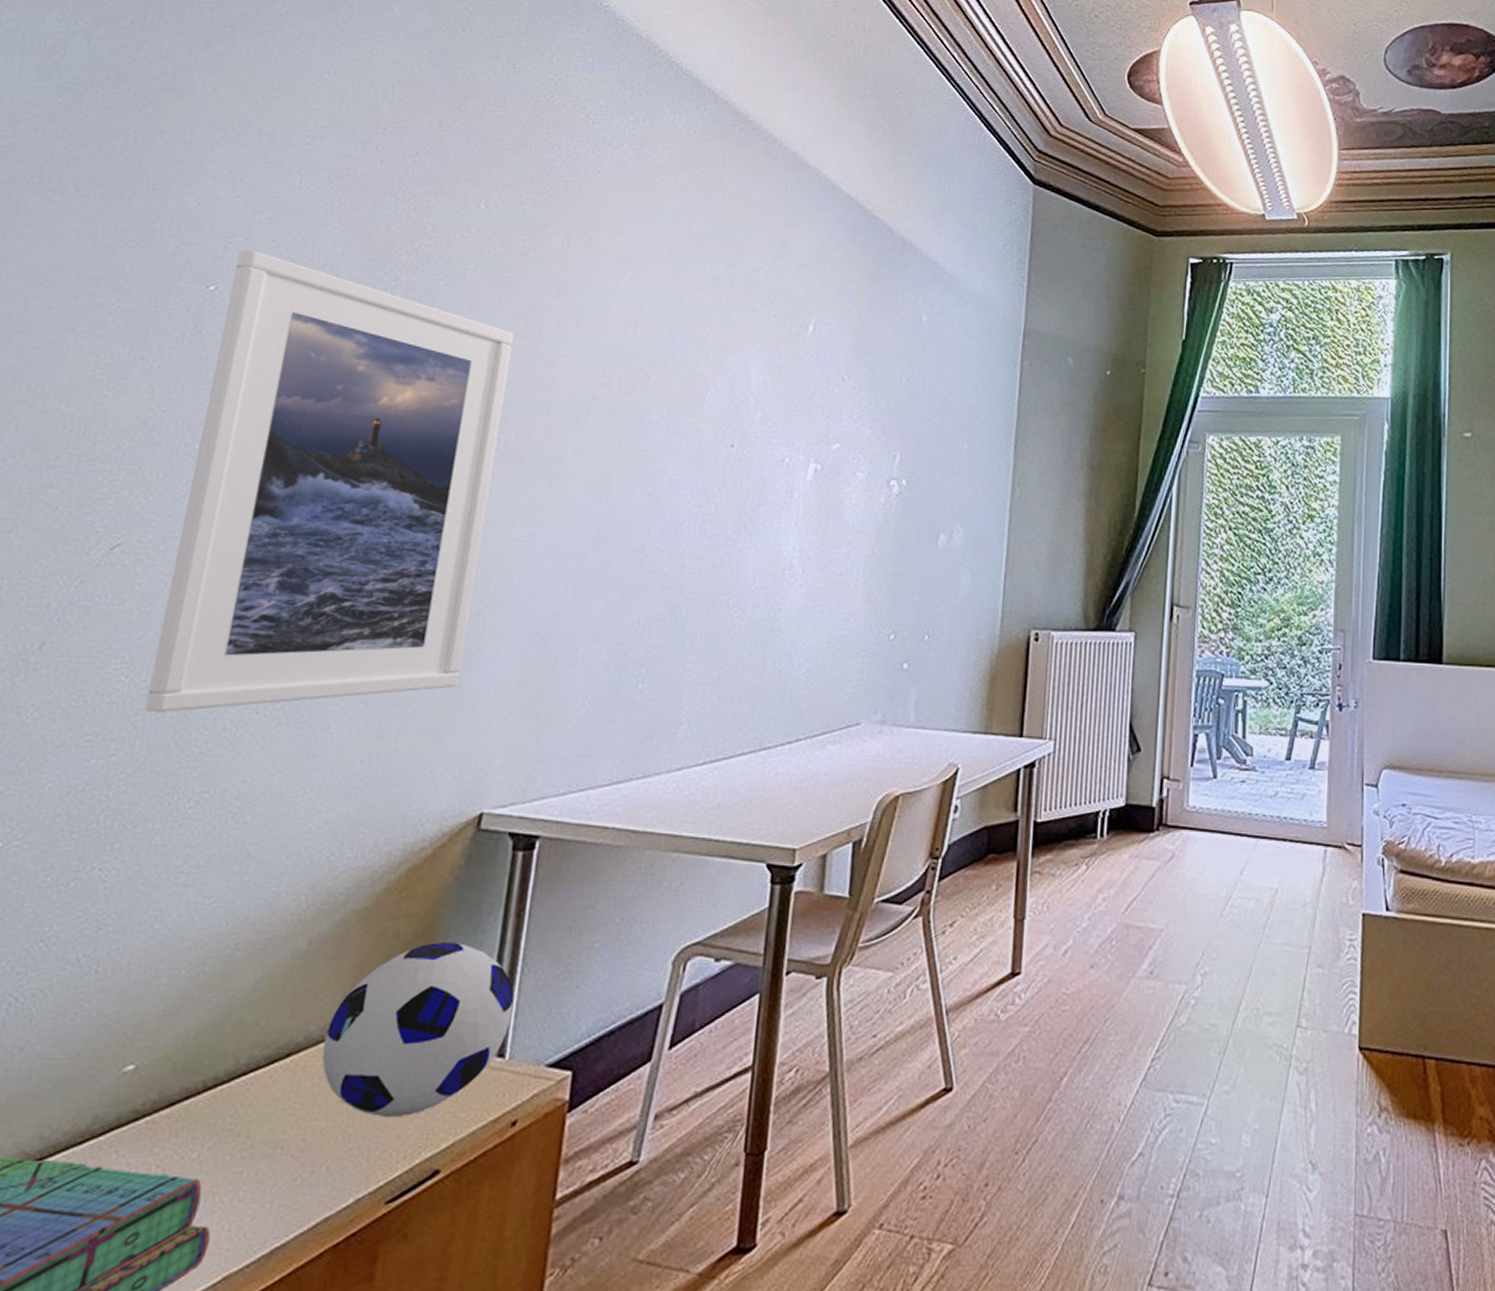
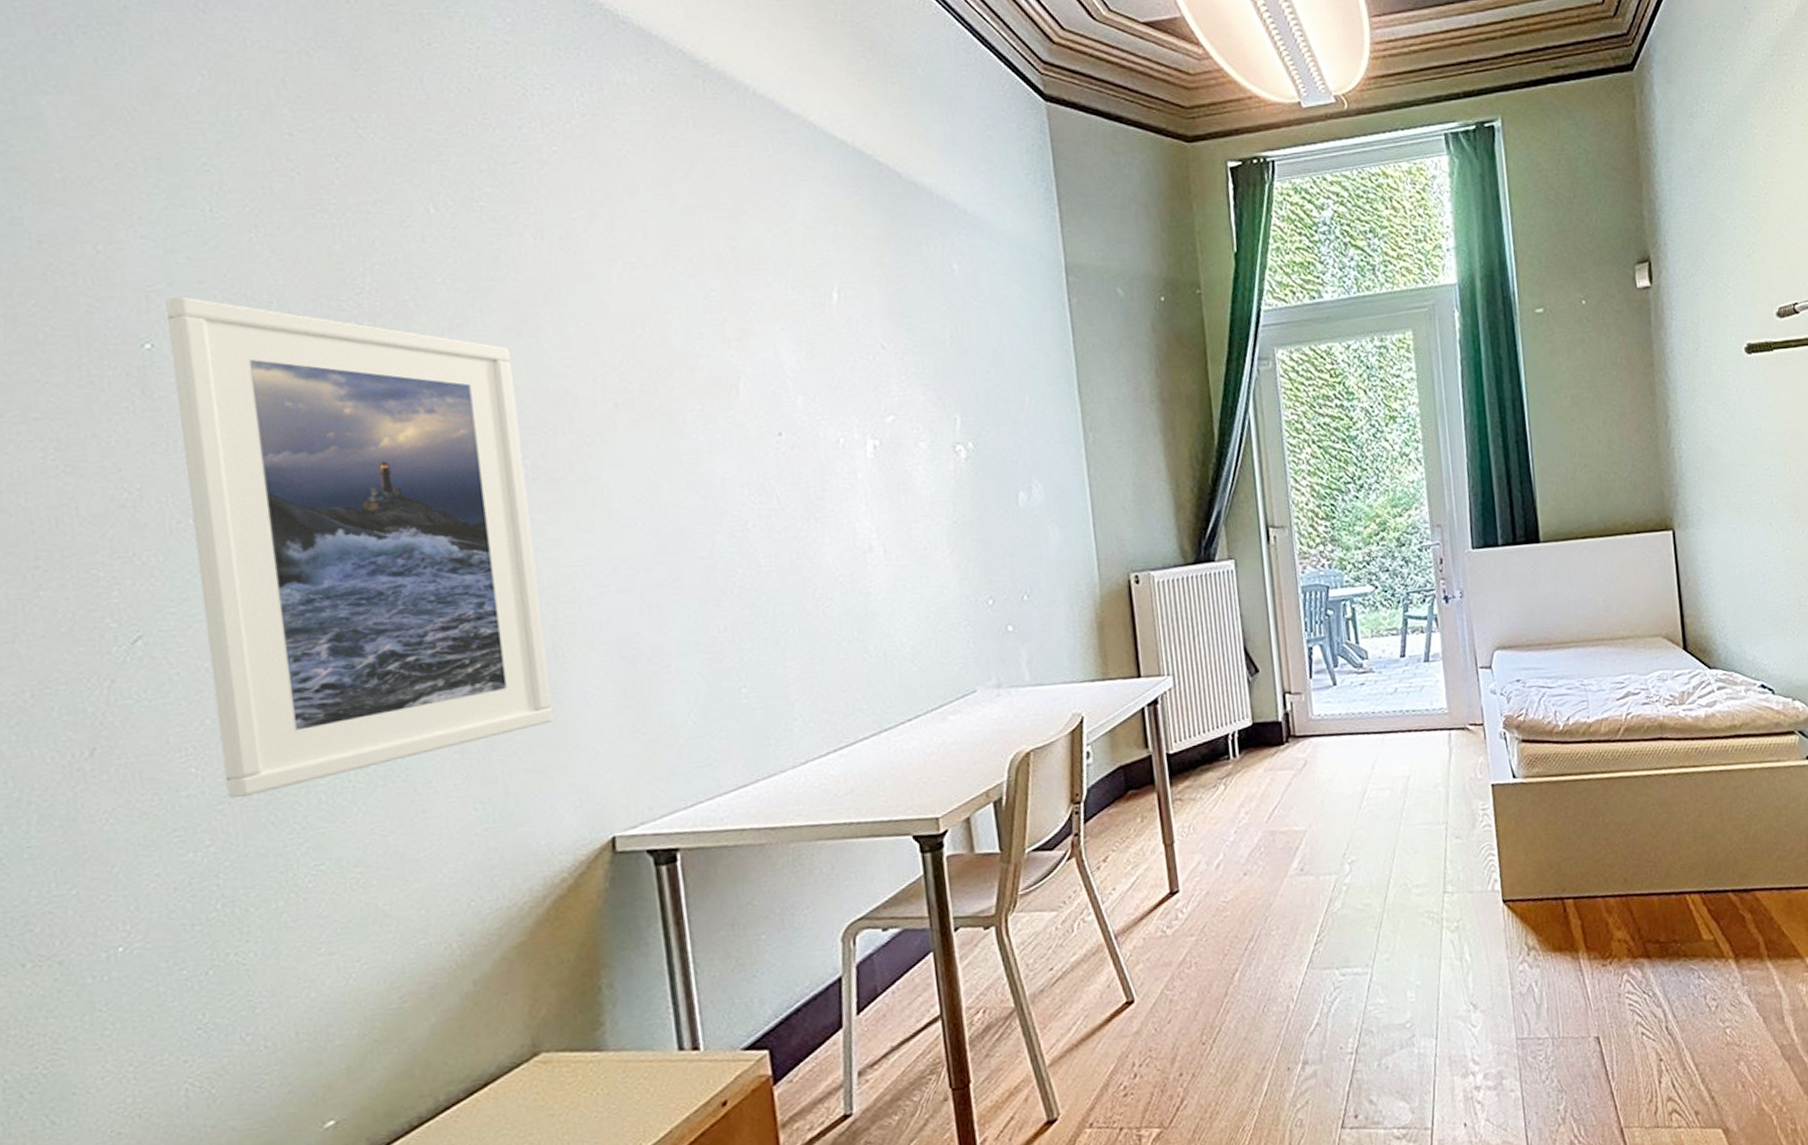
soccer ball: present [322,943,514,1118] -> none [516,958,697,1122]

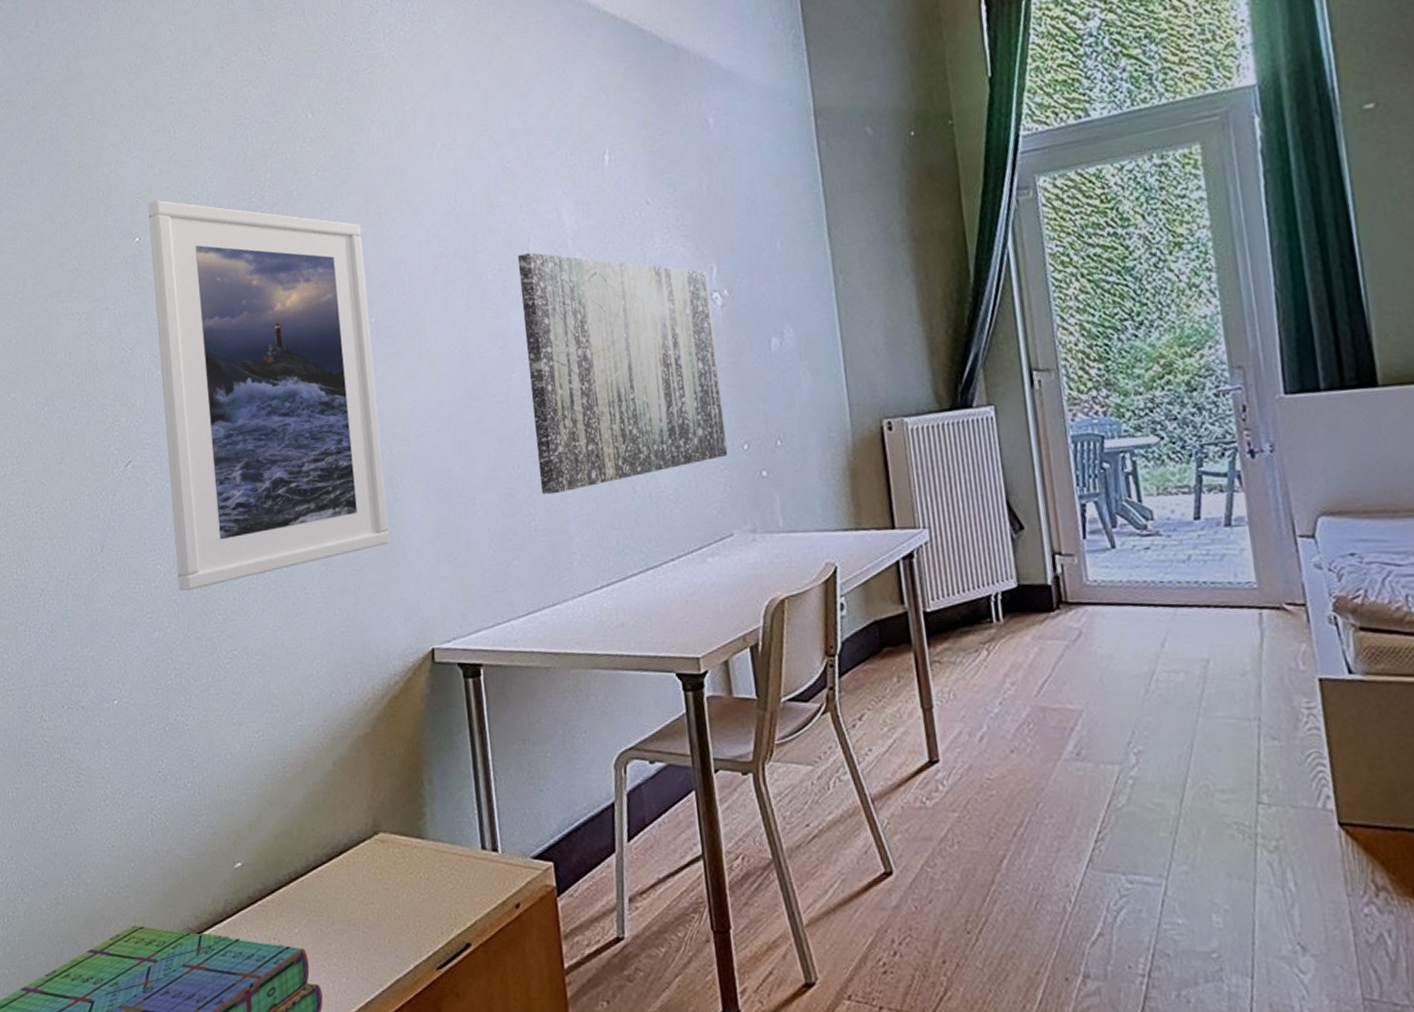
wall art: none [724,393,971,659] -> present [517,253,728,495]

